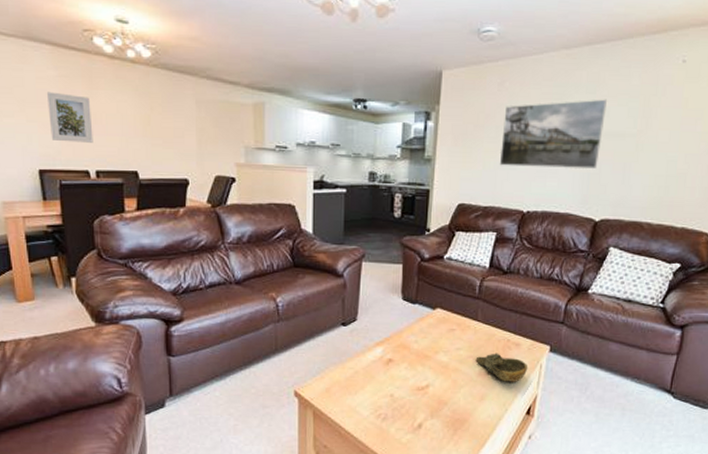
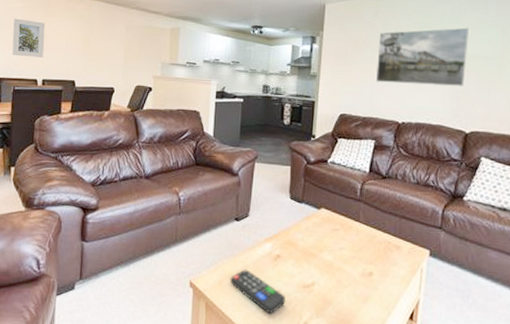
remote control: none [339,375,398,418] -> present [230,269,285,314]
decorative bowl: present [475,353,528,382] -> none [358,254,410,285]

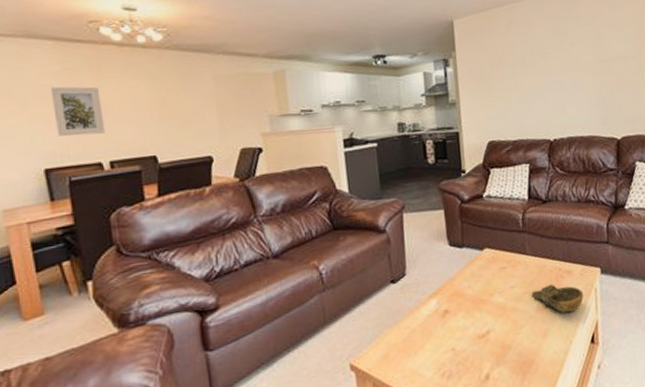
remote control: present [230,269,285,314] -> none [396,334,462,377]
decorative bowl: none [358,254,410,285] -> present [531,284,584,313]
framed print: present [375,27,468,86] -> none [516,28,609,100]

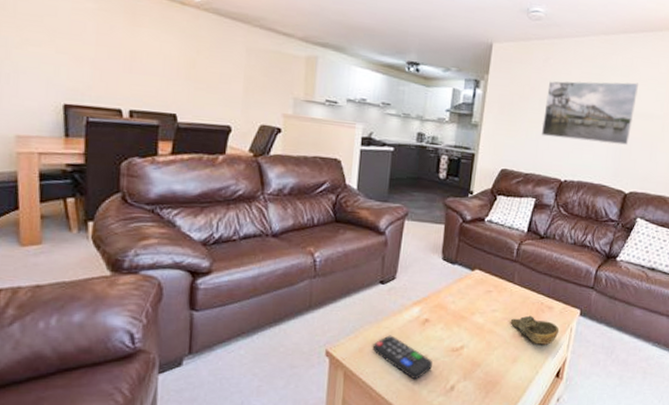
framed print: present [50,86,105,136] -> none [82,24,131,81]
remote control: none [396,334,462,377] -> present [372,335,432,380]
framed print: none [516,28,609,100] -> present [541,81,638,145]

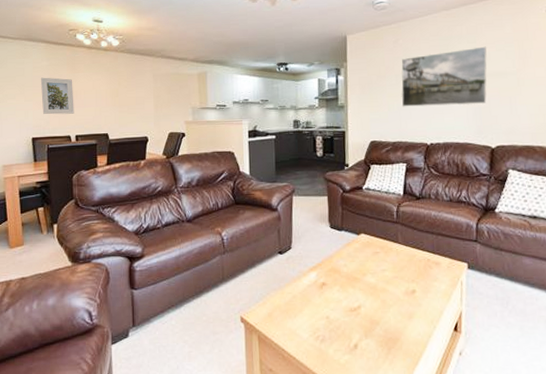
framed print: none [82,24,131,81] -> present [40,77,74,115]
remote control: present [372,335,432,380] -> none [279,300,334,340]
decorative bowl: present [510,315,560,345] -> none [400,272,450,300]

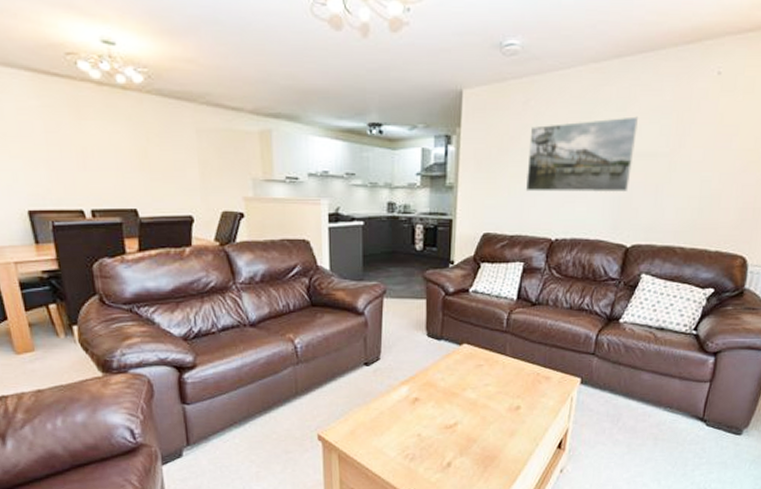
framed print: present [40,77,74,115] -> none [29,124,86,179]

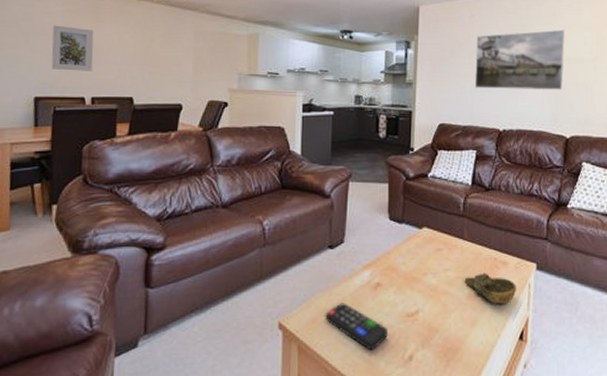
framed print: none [29,124,86,179] -> present [51,25,94,71]
remote control: none [364,416,426,459] -> present [325,302,388,351]
decorative bowl: none [505,387,559,417] -> present [464,273,517,304]

